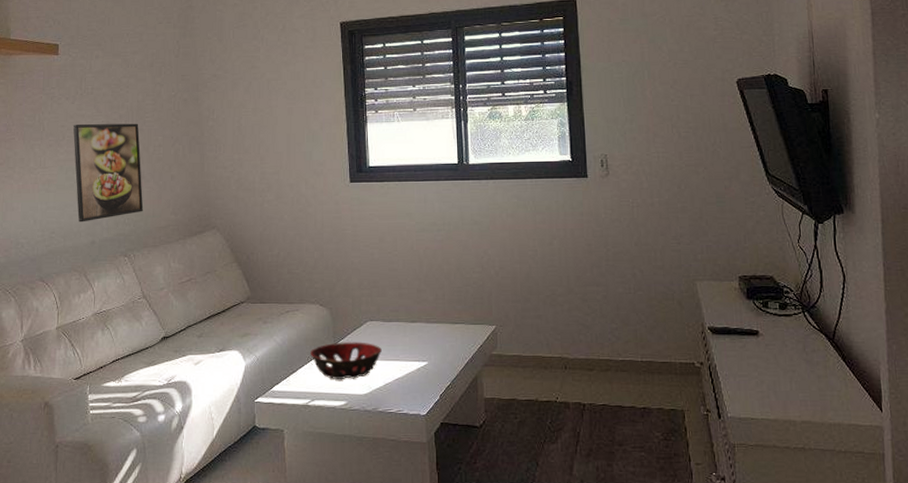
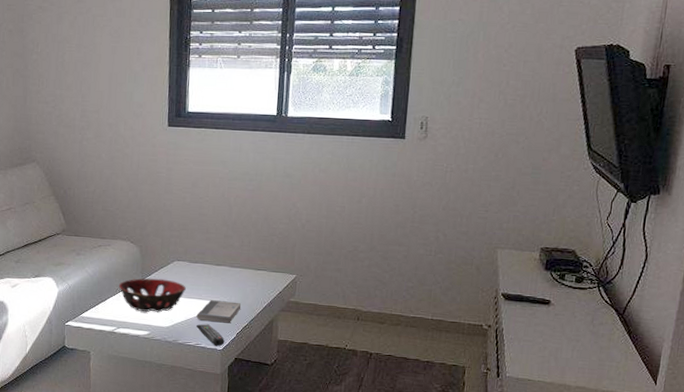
book: none [395,360,442,385] -> present [196,300,242,323]
remote control: none [395,387,428,412] -> present [195,324,225,347]

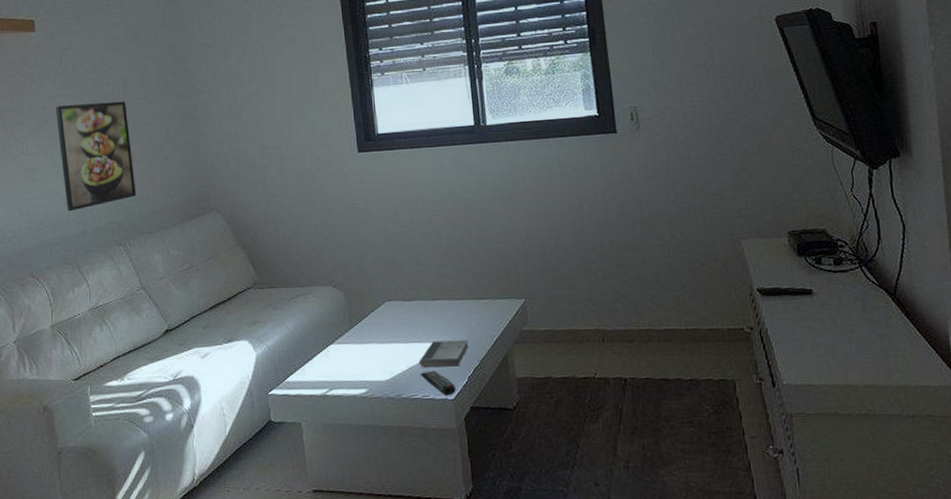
decorative bowl: present [118,278,186,313] -> none [325,324,403,366]

